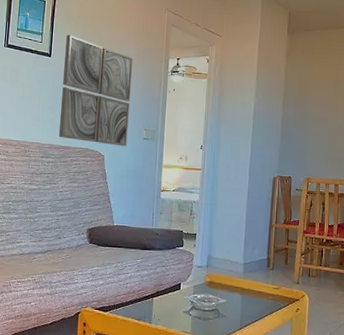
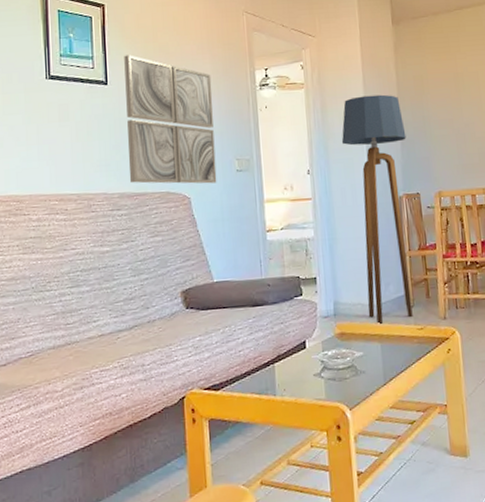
floor lamp: none [232,90,287,279] -> present [341,94,413,324]

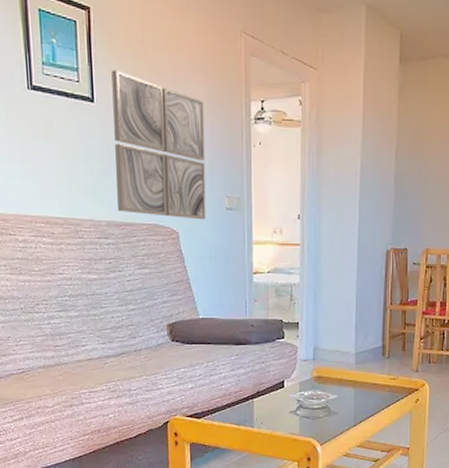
floor lamp: present [341,94,413,324] -> none [334,141,401,371]

